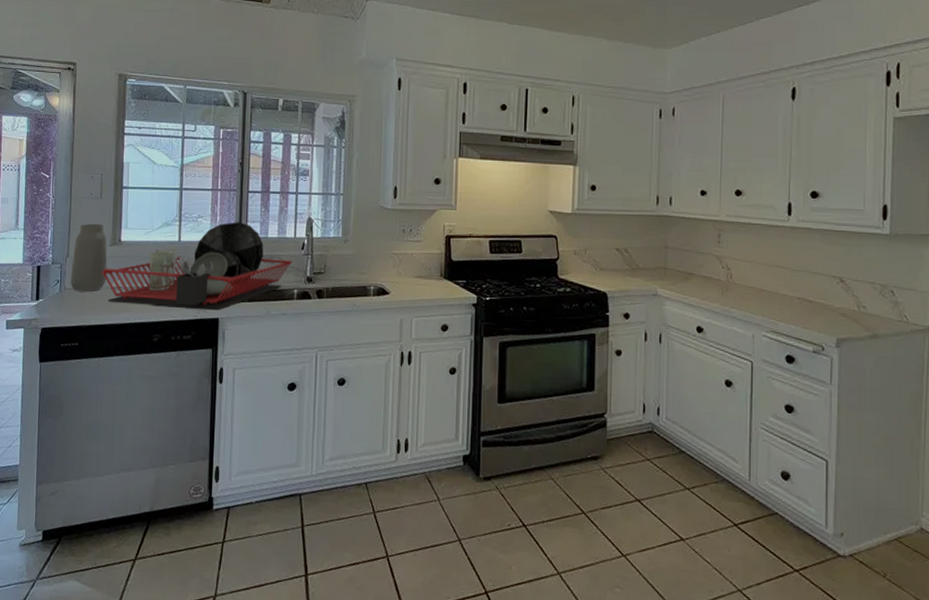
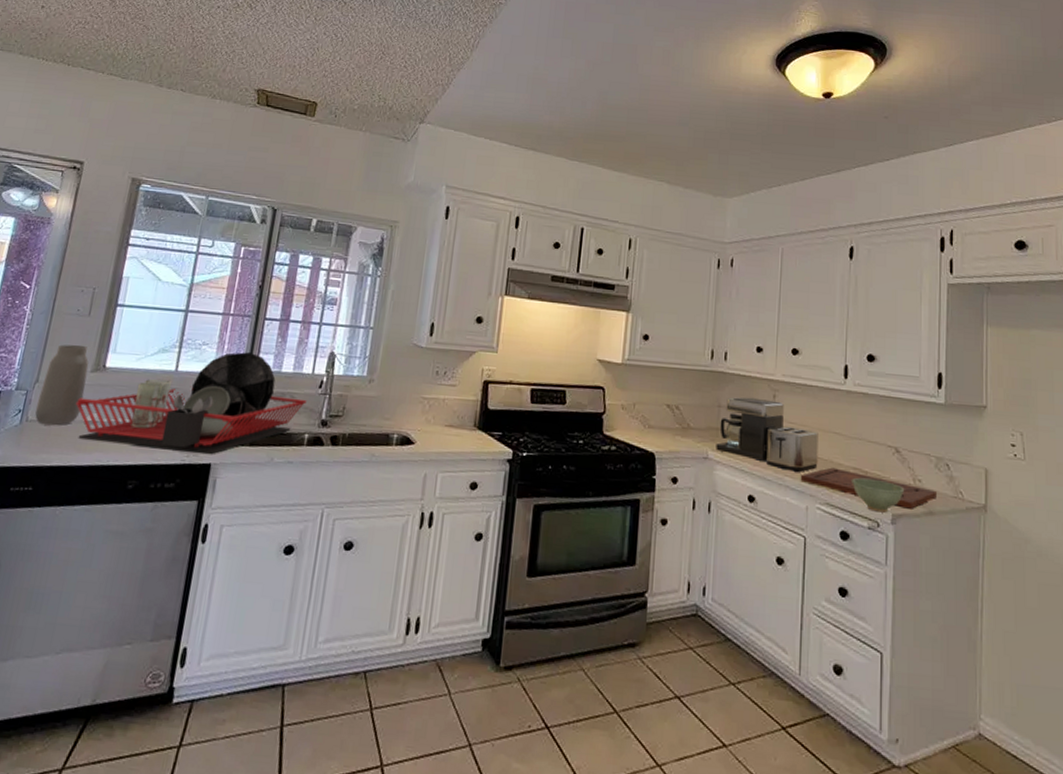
coffee maker: none [664,237,729,295] -> present [716,396,784,461]
toaster: none [711,263,763,304] -> present [764,426,818,472]
cutting board: none [746,298,881,333] -> present [800,467,937,509]
bowl: none [797,306,849,338] -> present [852,477,905,513]

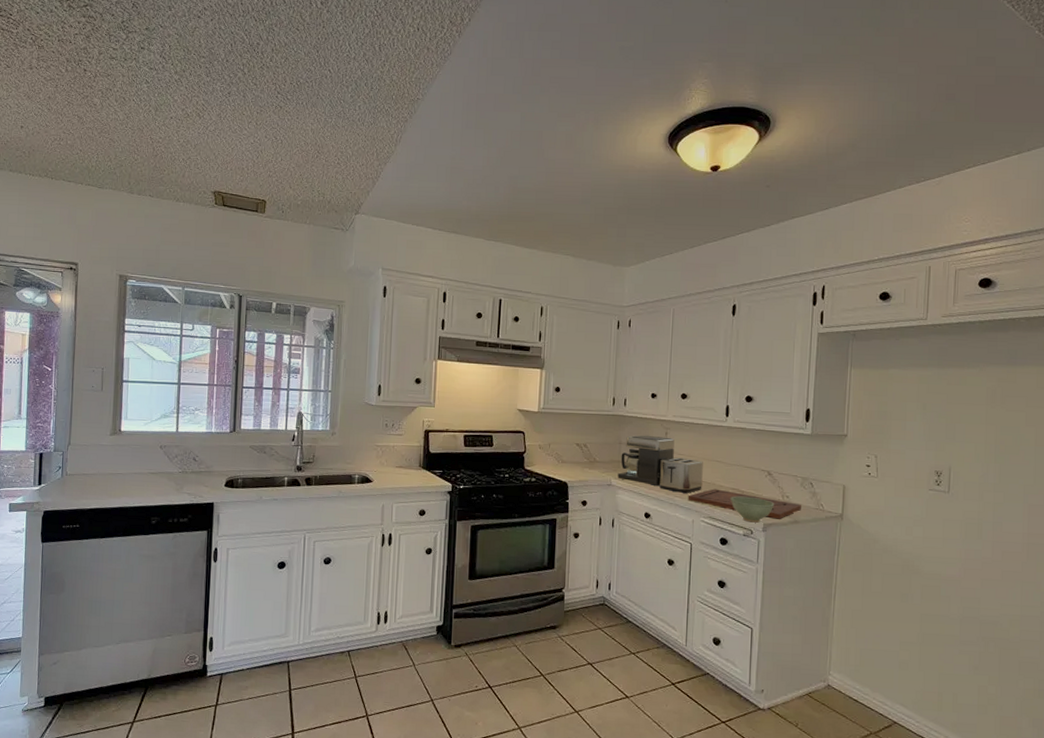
vase: present [34,344,89,426] -> none [71,414,108,478]
dish rack: present [75,352,307,455] -> none [102,415,283,496]

